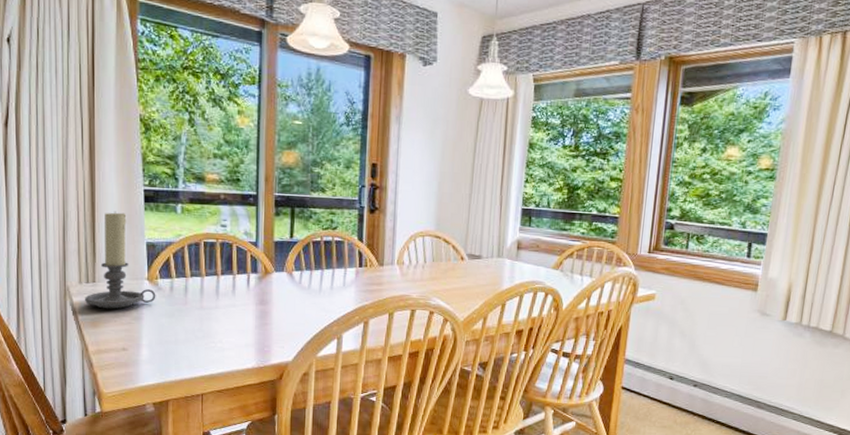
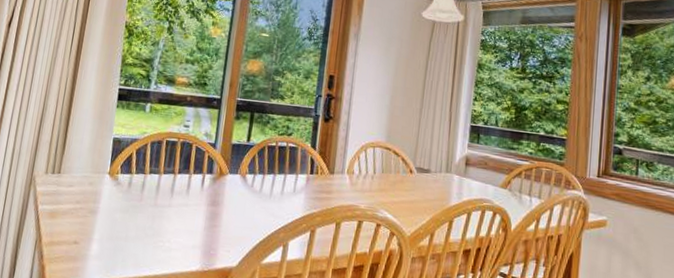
candle holder: present [85,211,156,309] -> none [47,106,115,201]

